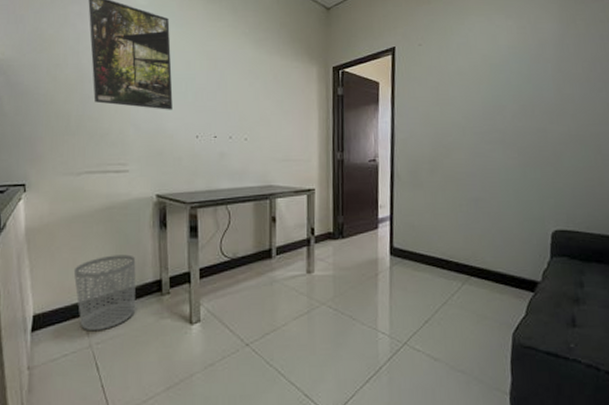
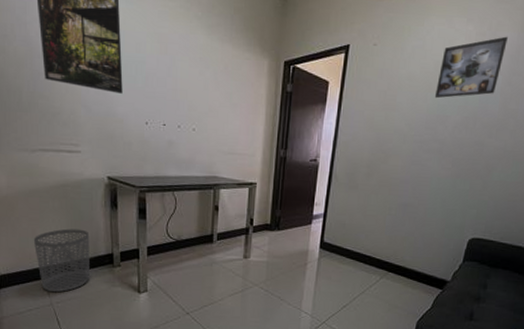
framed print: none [487,28,549,90] -> present [434,36,508,99]

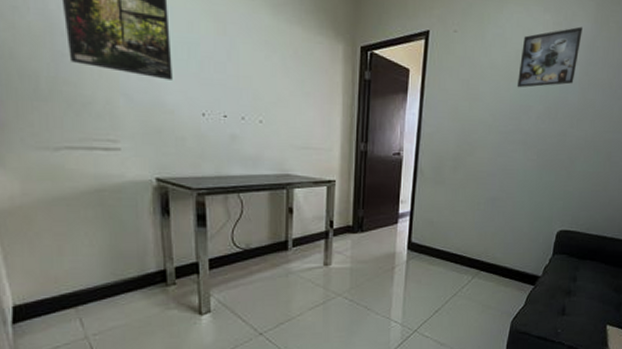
waste bin: present [33,228,90,293] -> none [59,243,136,323]

